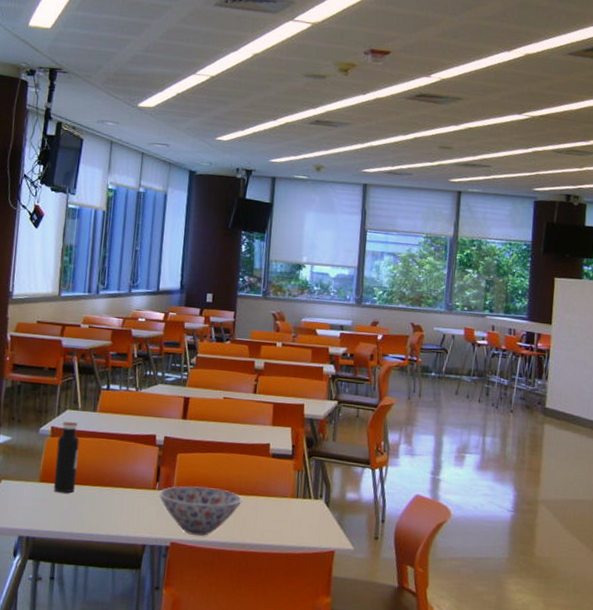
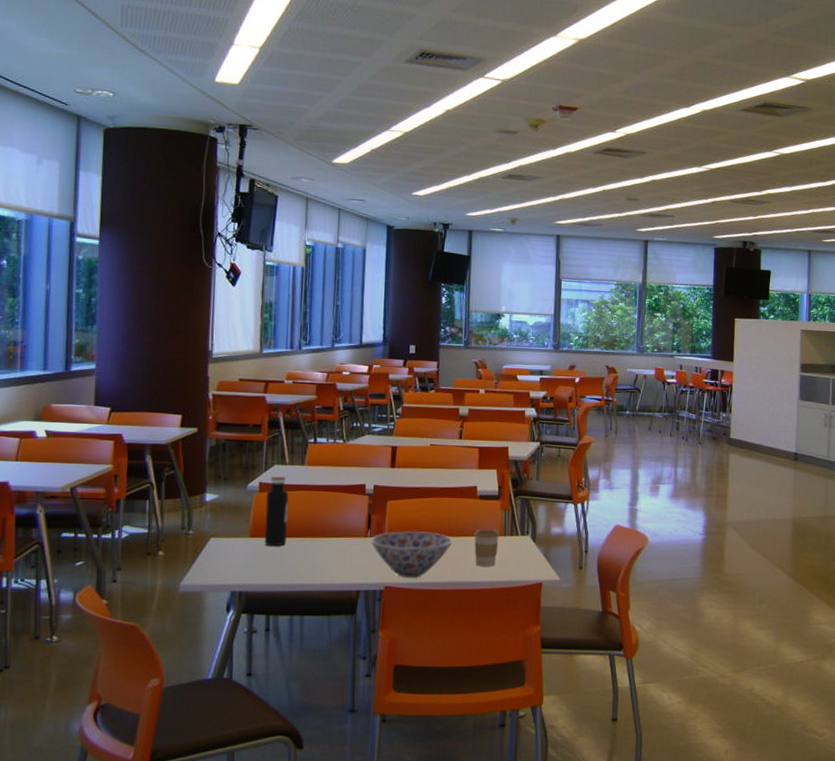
coffee cup: none [264,489,292,530] -> present [474,529,500,567]

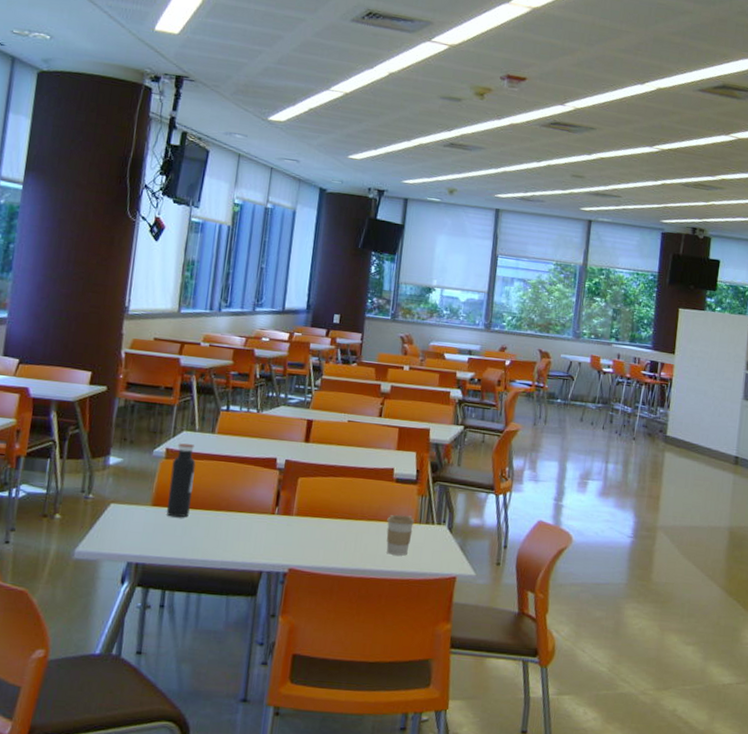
bowl: present [370,530,453,579] -> none [277,510,364,562]

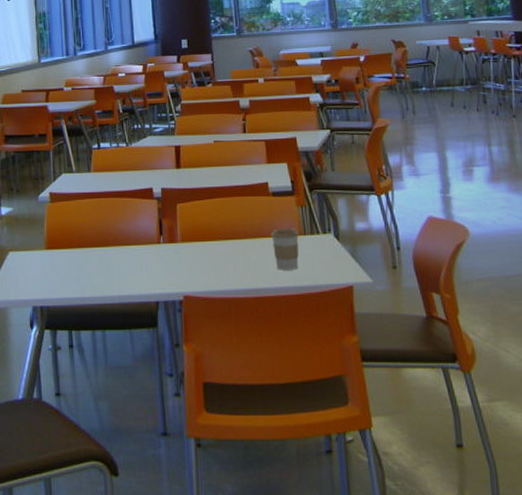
water bottle: present [166,443,196,518] -> none [57,186,81,258]

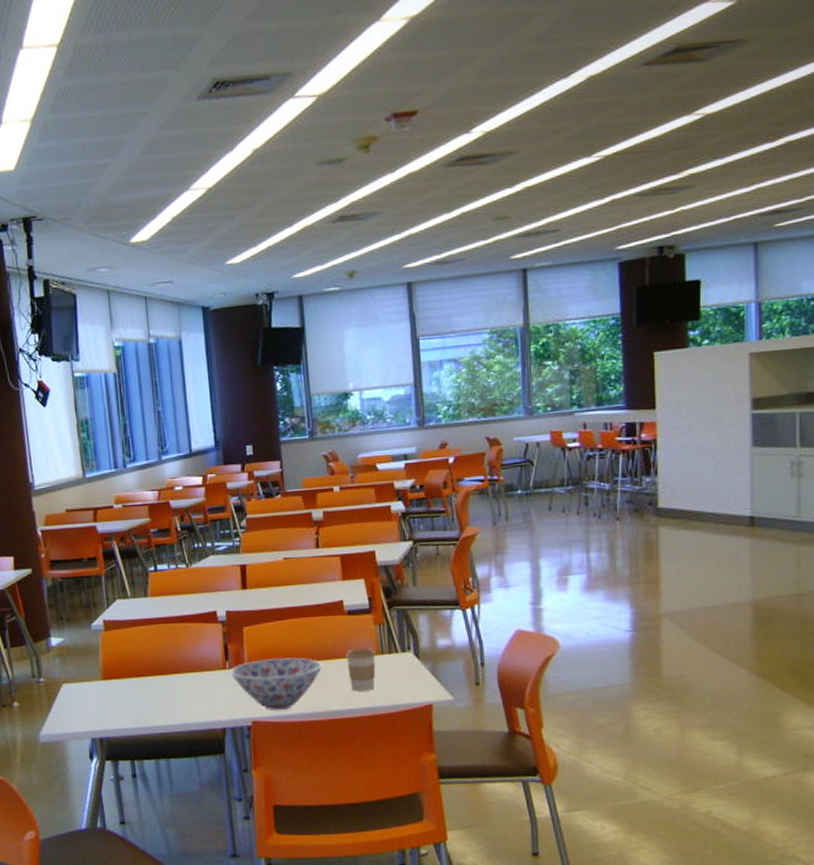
bowl: none [164,234,249,287] -> present [230,657,322,711]

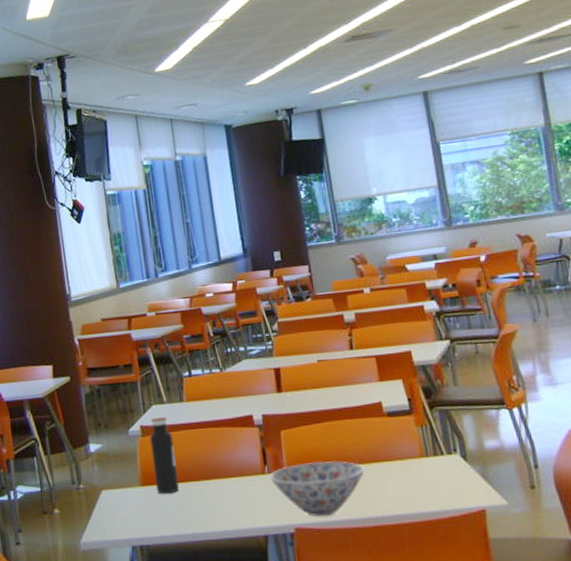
water bottle: none [112,612,140,688] -> present [149,417,179,494]
coffee cup: present [345,648,377,692] -> none [388,450,422,496]

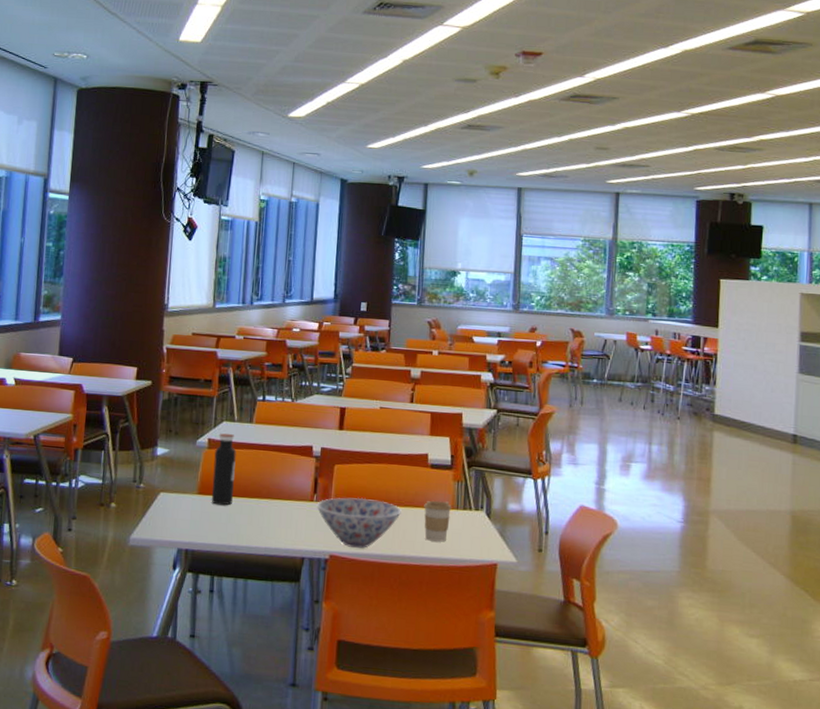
coffee cup: none [388,450,422,496] -> present [424,500,452,542]

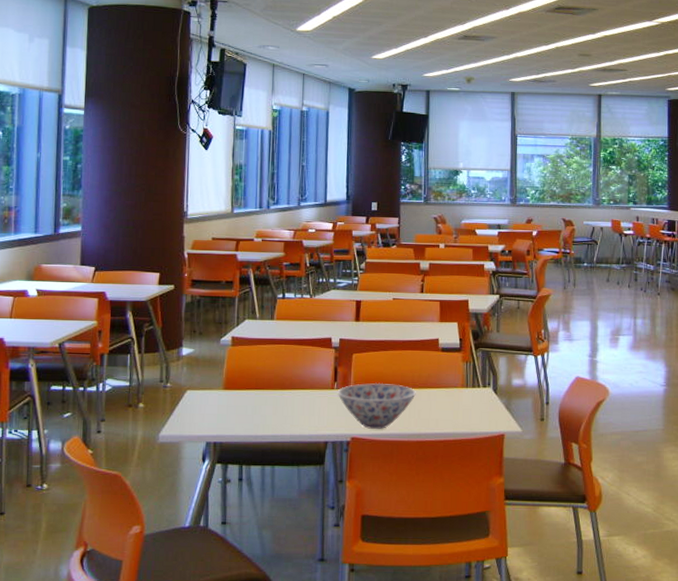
water bottle: present [211,433,236,506] -> none [236,331,259,399]
coffee cup: present [424,500,452,542] -> none [436,381,462,418]

